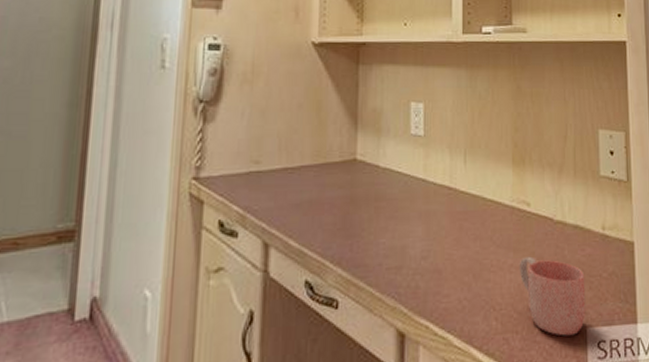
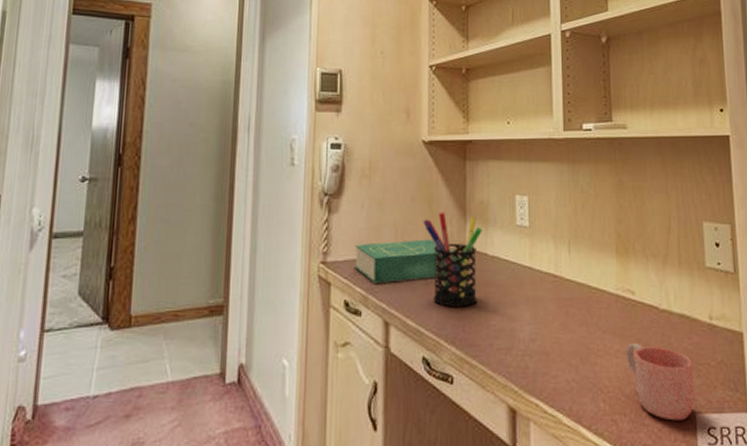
book: none [231,151,348,201] -> present [354,239,458,284]
pen holder: none [310,120,374,225] -> present [423,212,482,307]

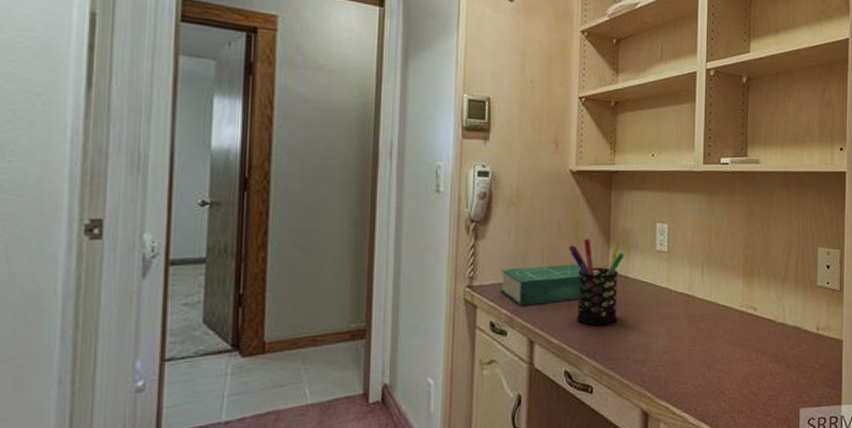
mug: present [625,343,695,421] -> none [745,351,800,415]

